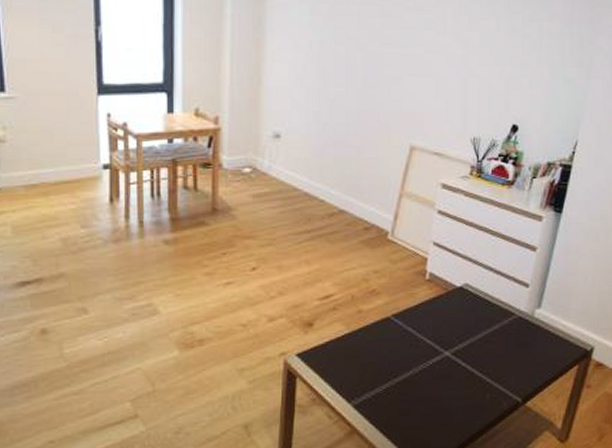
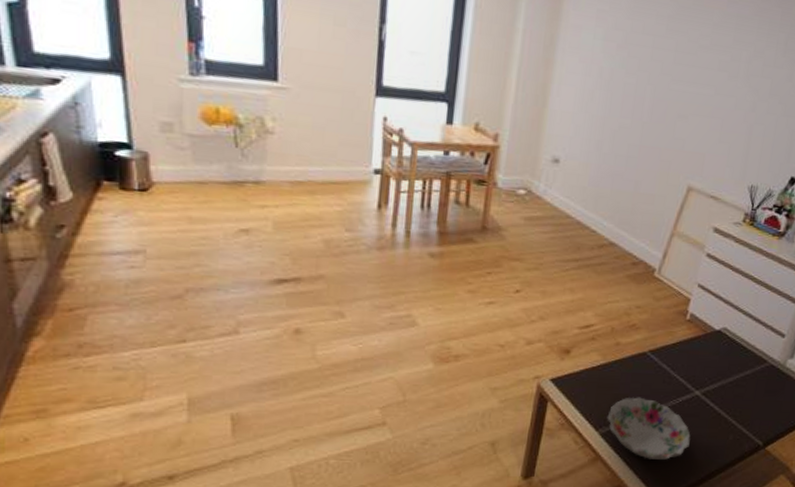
decorative bowl: none [358,364,446,428] -> present [607,397,691,460]

